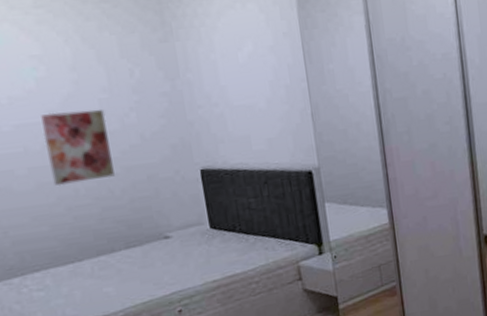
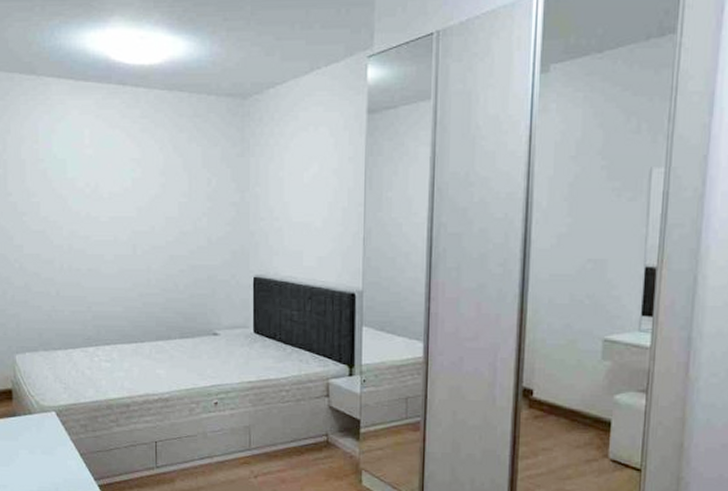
wall art: present [41,109,115,186] -> none [130,209,182,274]

